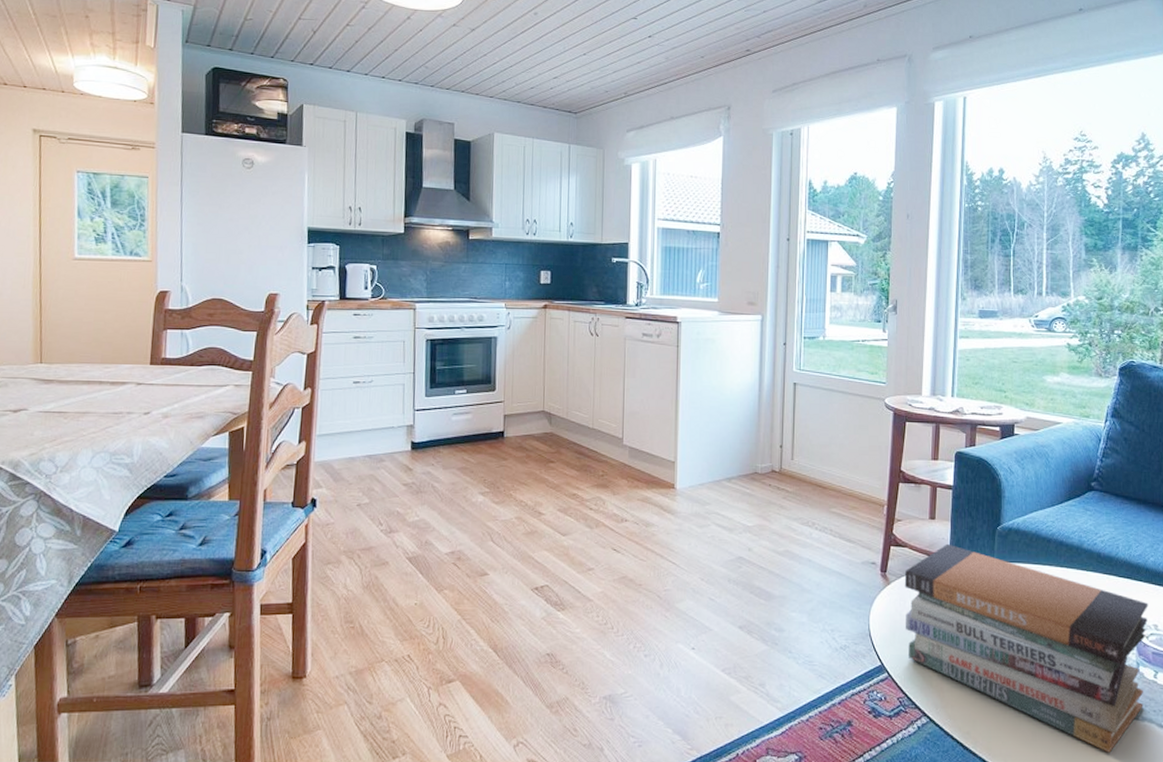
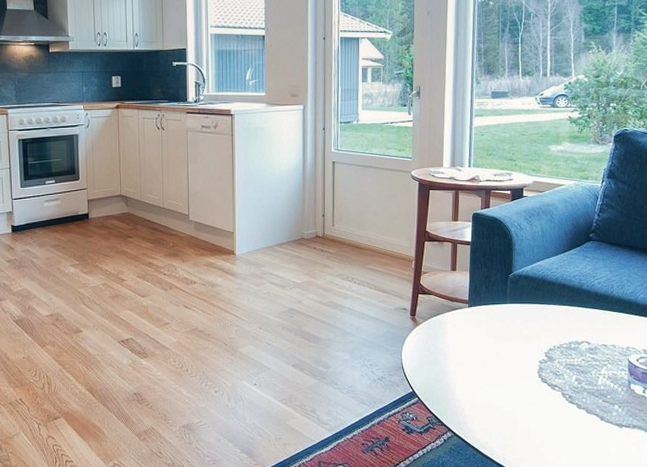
book stack: present [904,543,1148,753] -> none [430,290,639,455]

